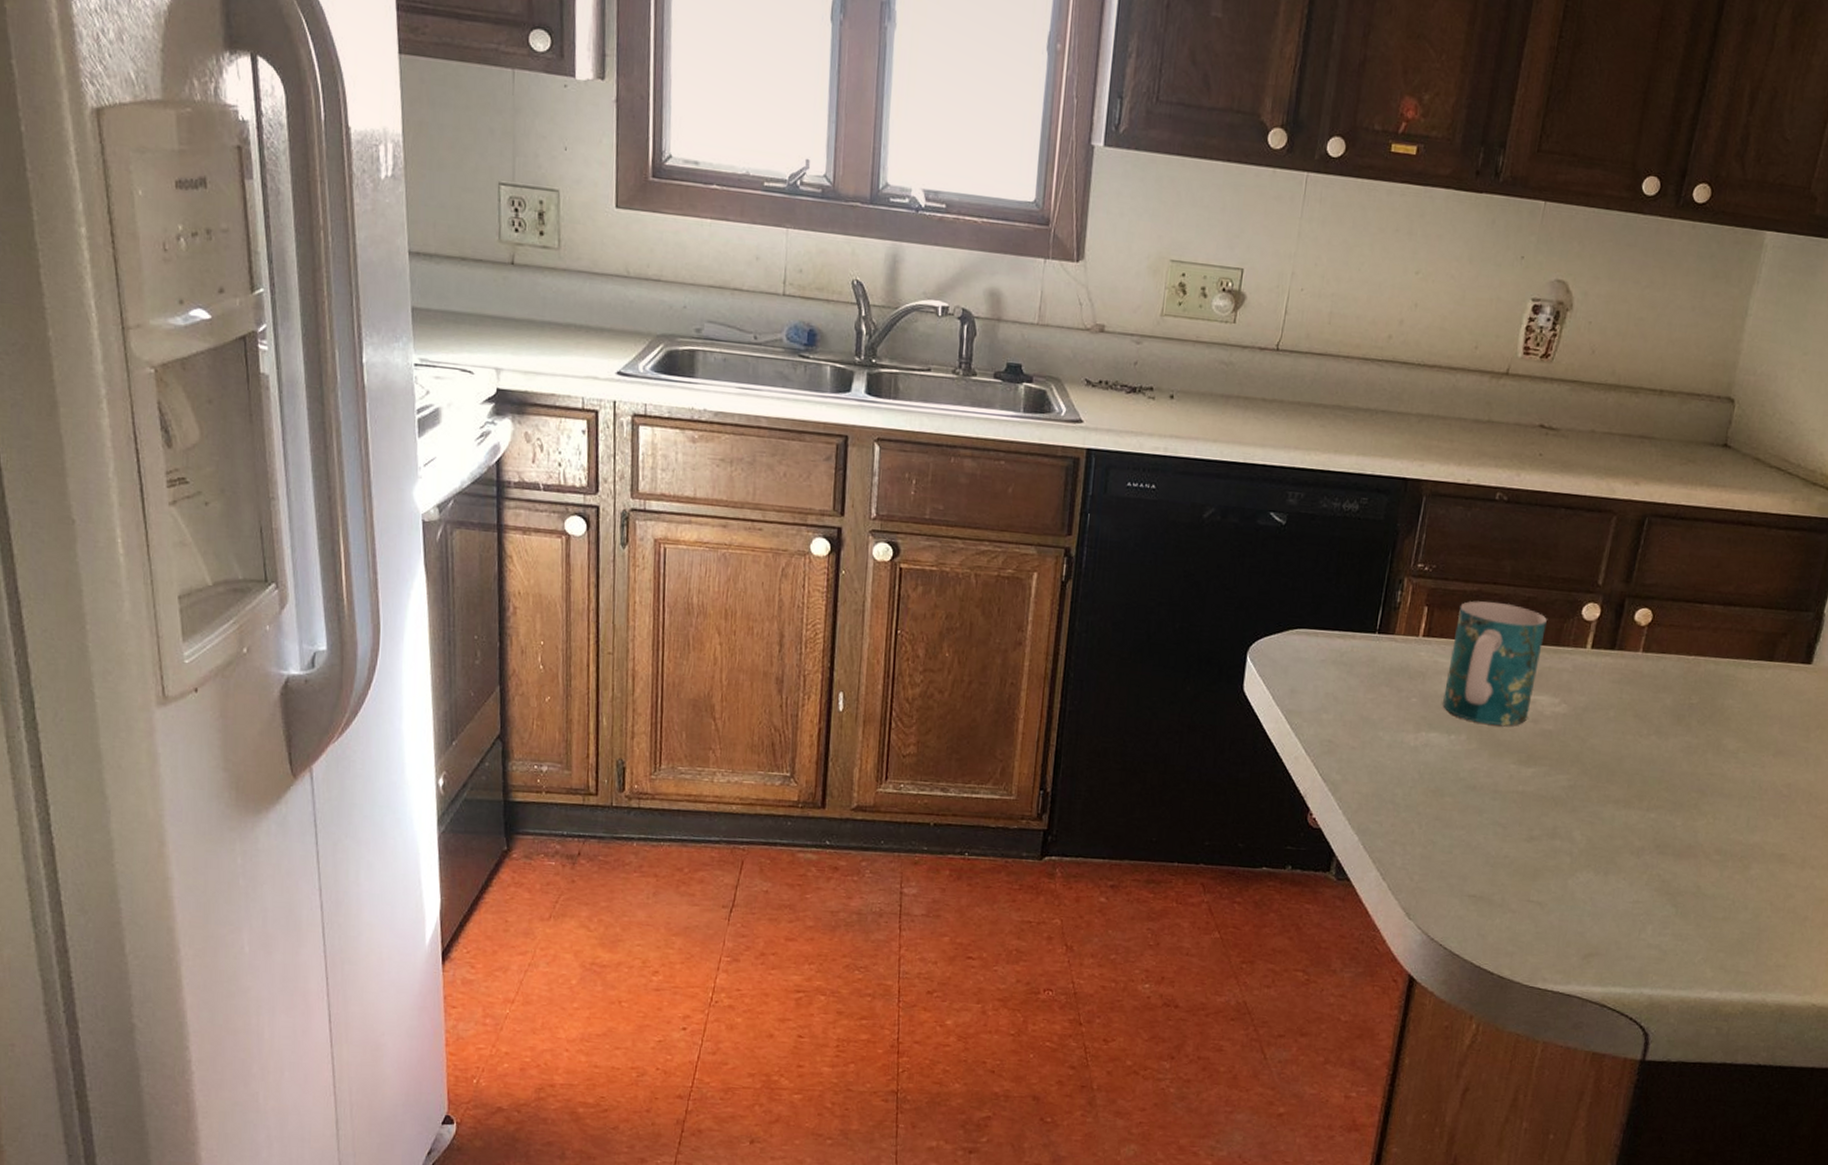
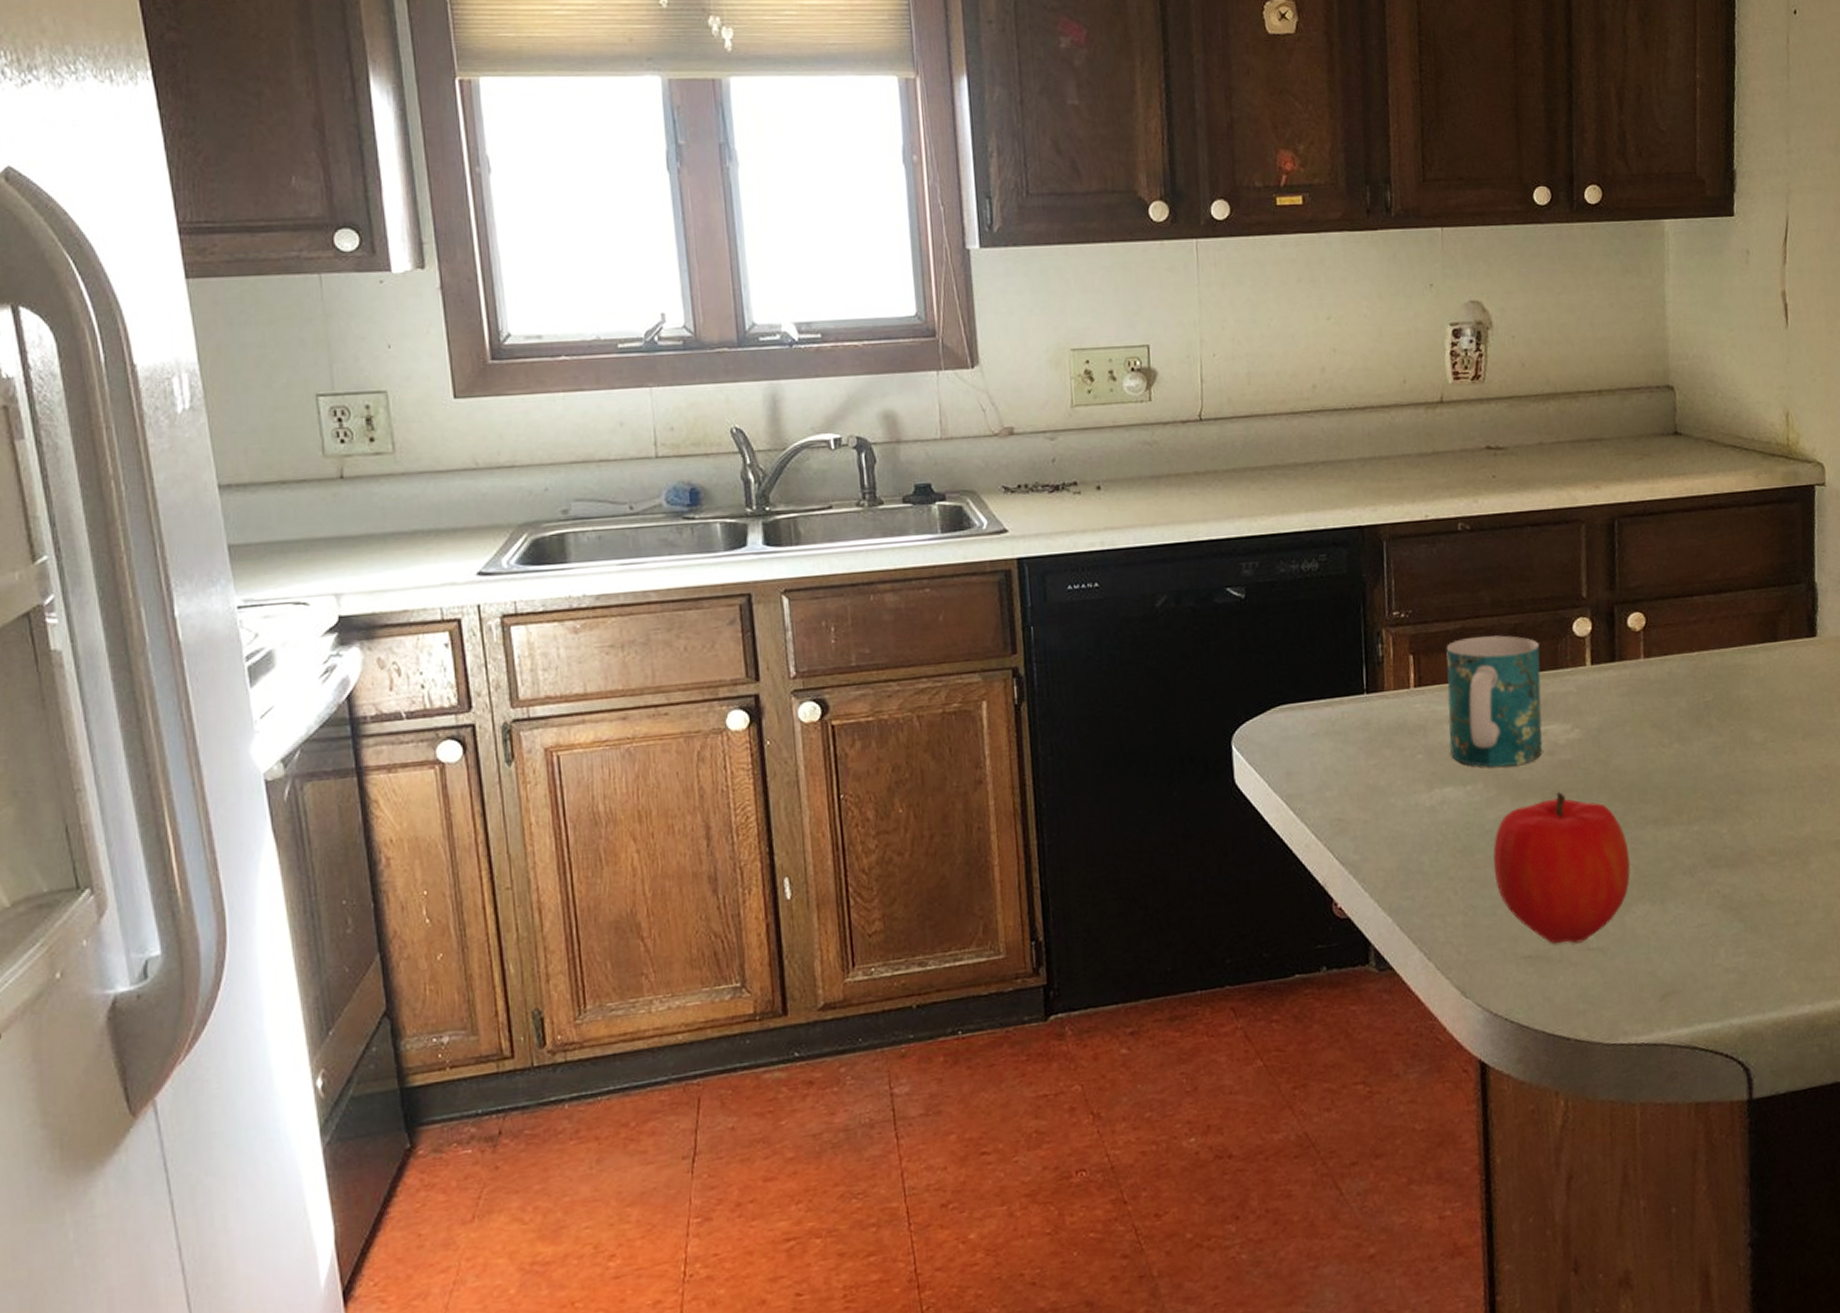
fruit: none [1458,757,1586,894] -> present [1493,792,1631,944]

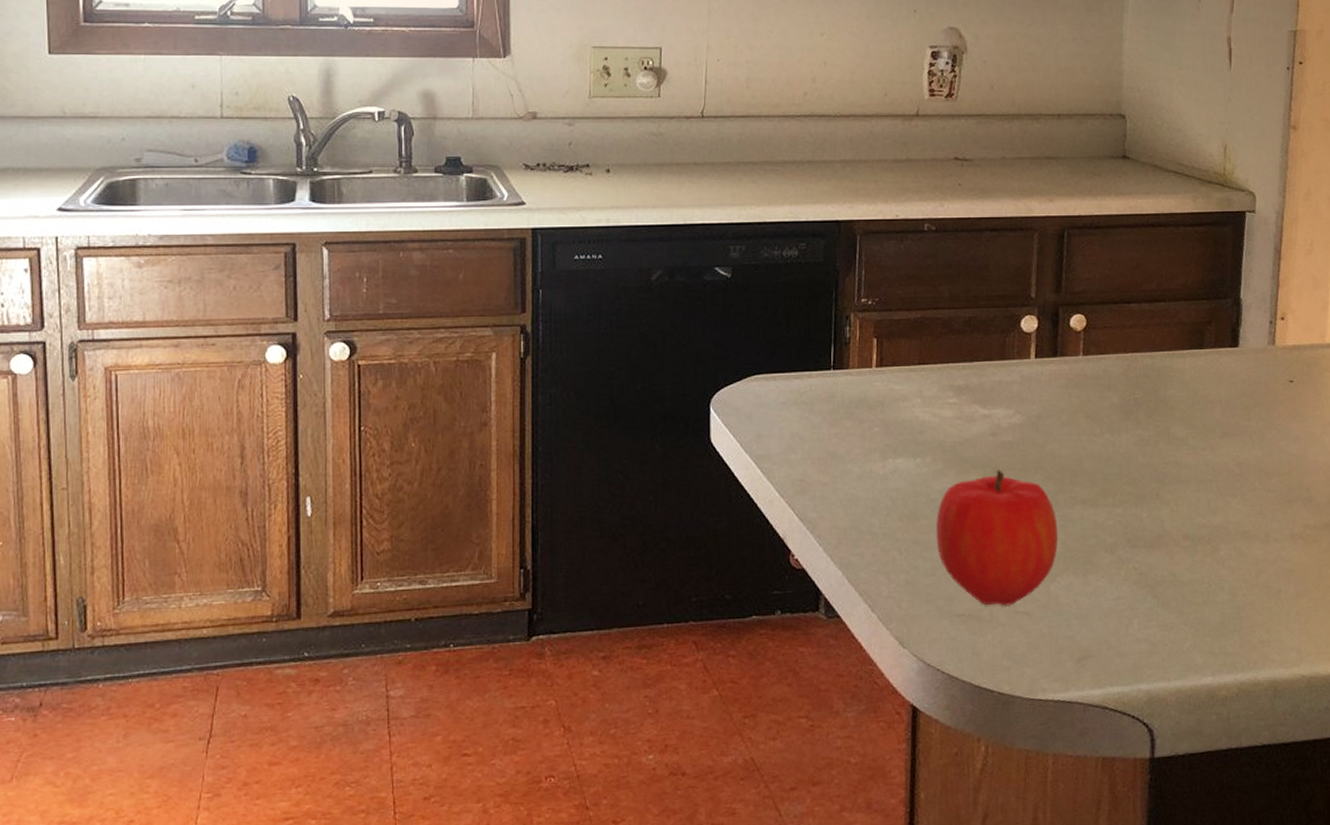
mug: present [1445,635,1543,767] -> none [904,326,990,444]

